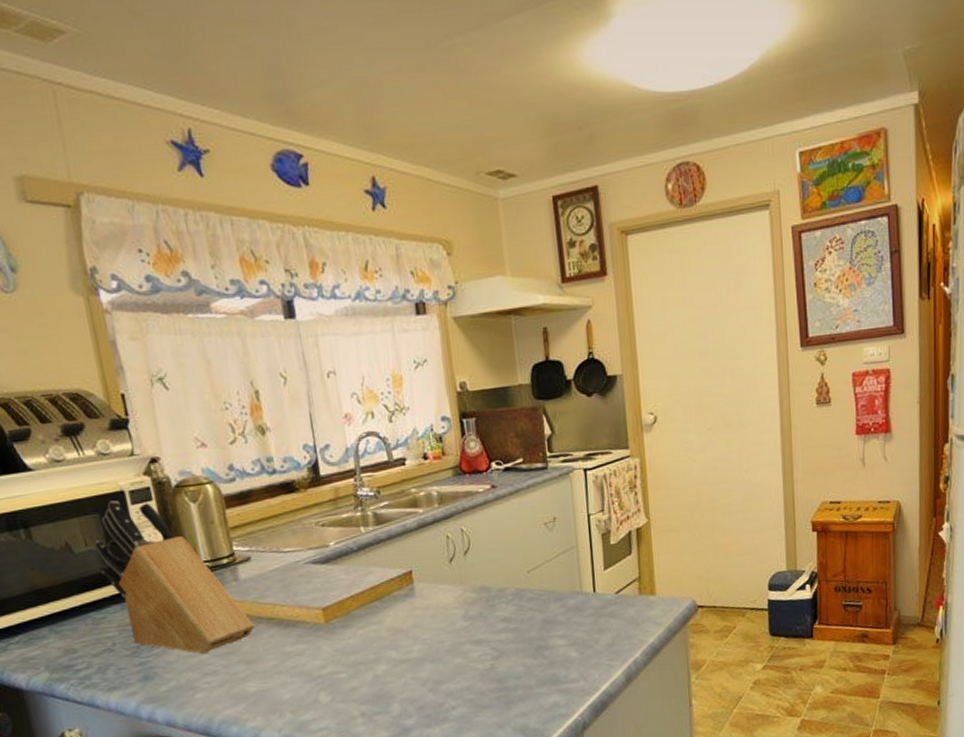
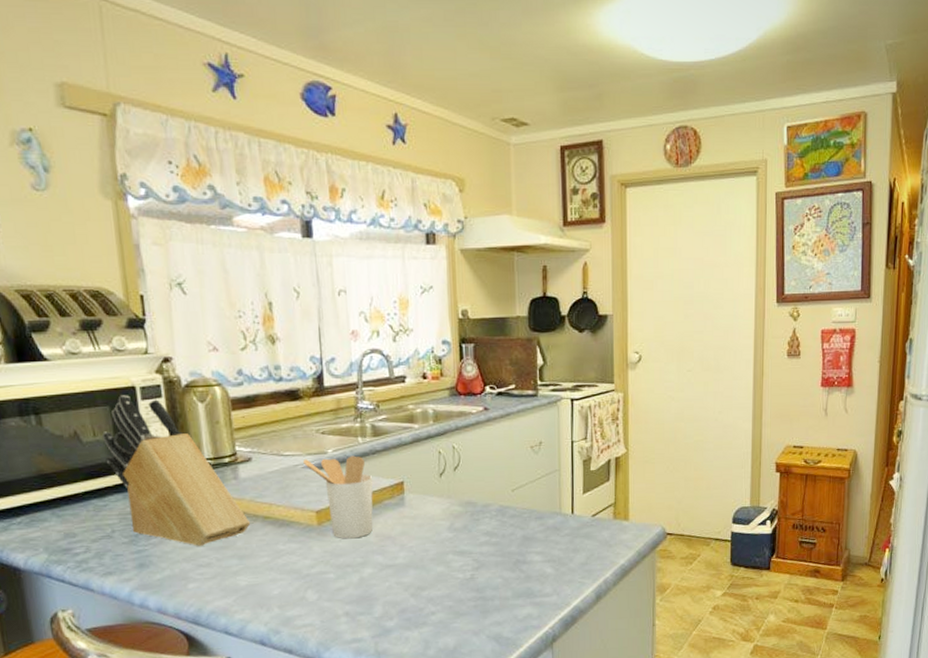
utensil holder: none [303,547,384,636] -> present [302,455,373,539]

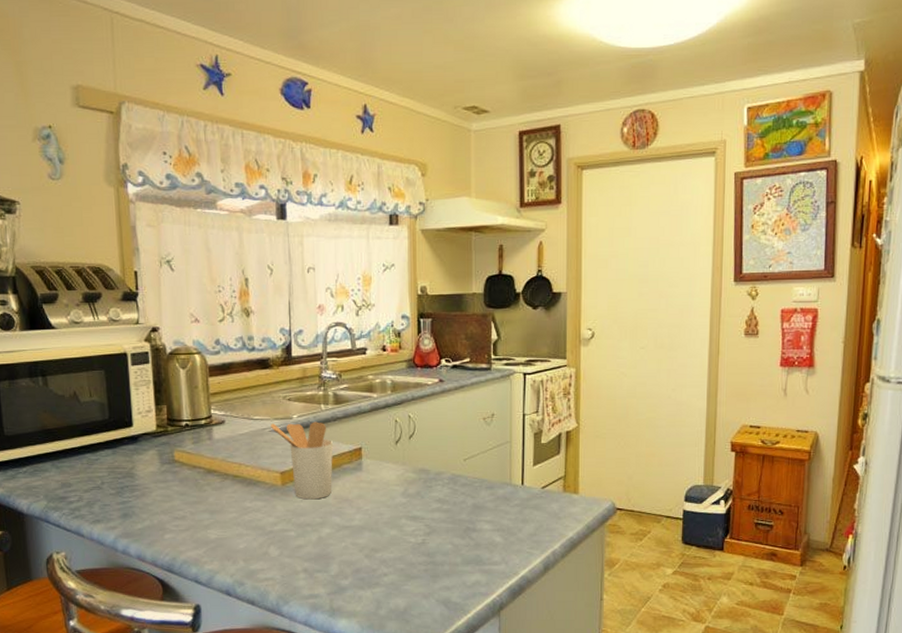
knife block: present [102,395,250,547] -> none [97,361,221,501]

